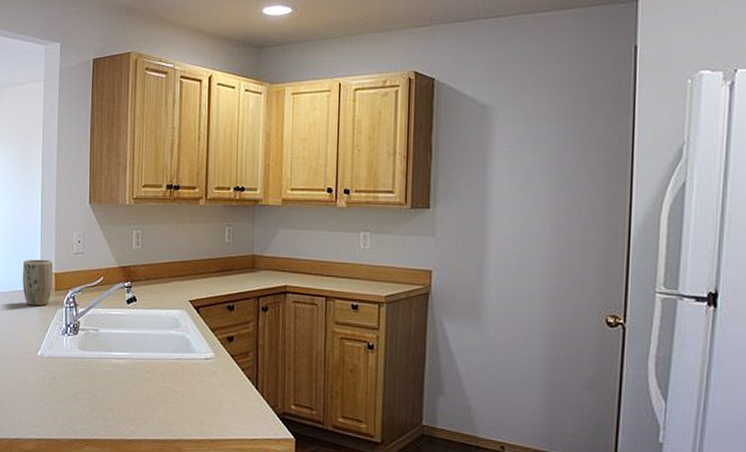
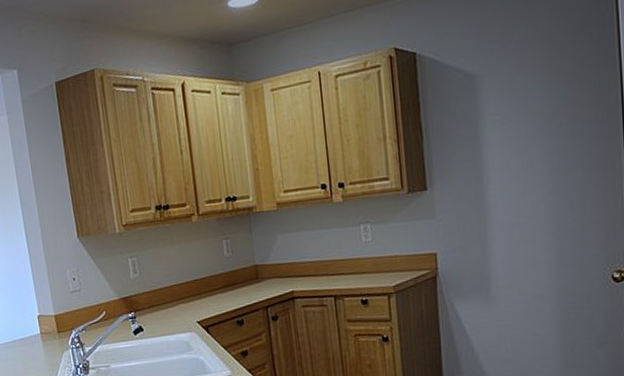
plant pot: present [23,259,53,306] -> none [19,302,55,353]

